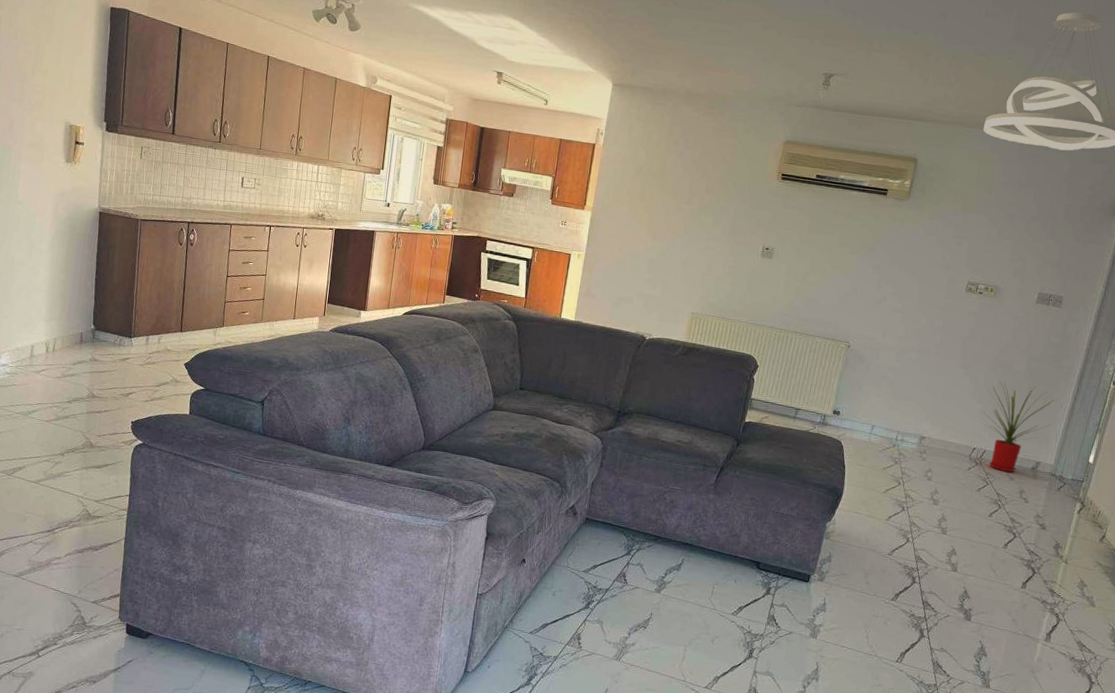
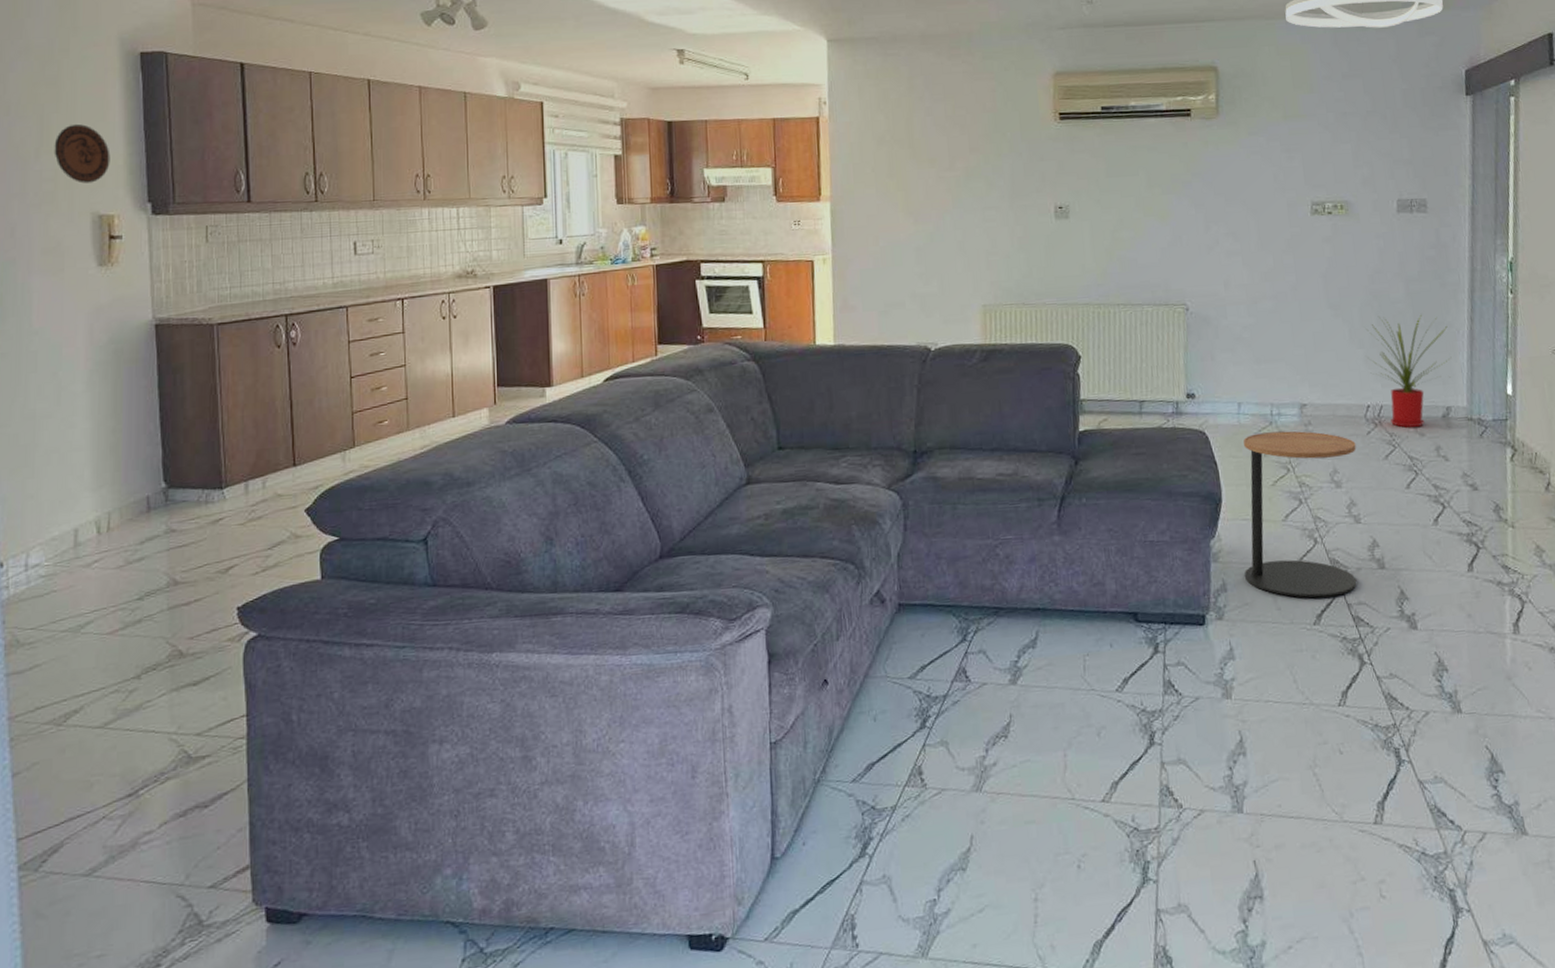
decorative plate: none [44,54,83,100] -> present [54,123,110,184]
side table: none [847,451,957,584] -> present [1243,431,1357,598]

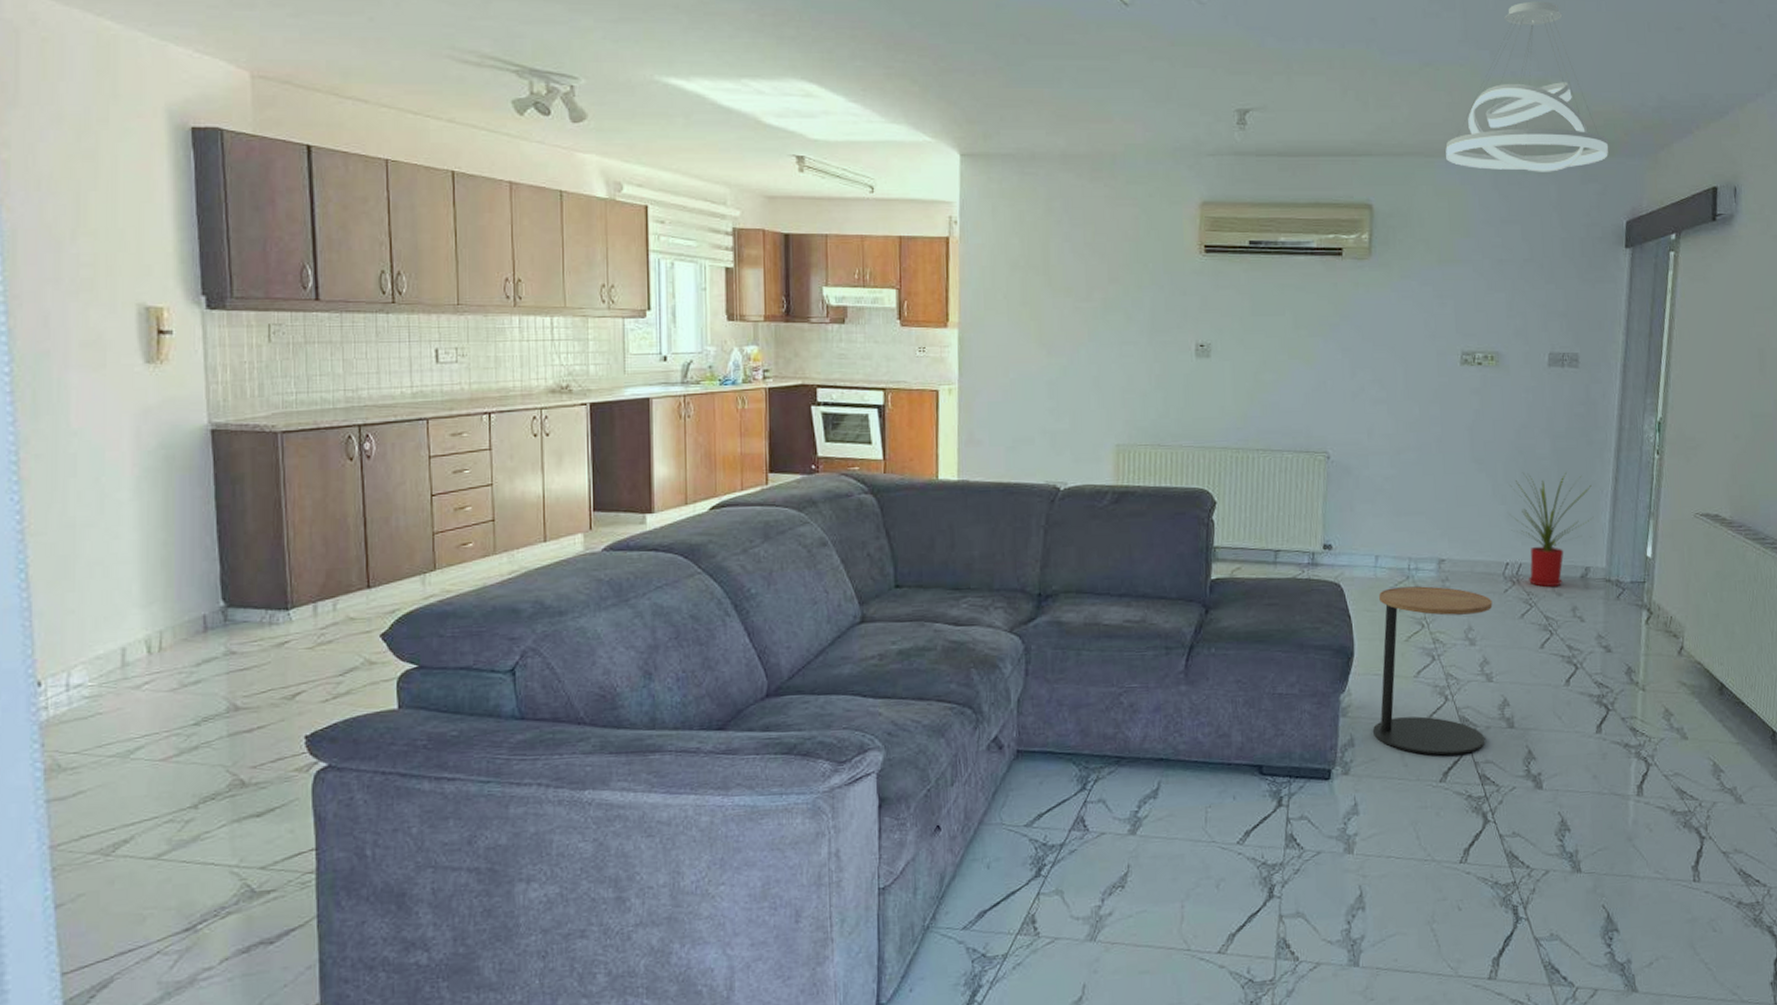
decorative plate: present [54,123,110,184] -> none [92,203,158,271]

